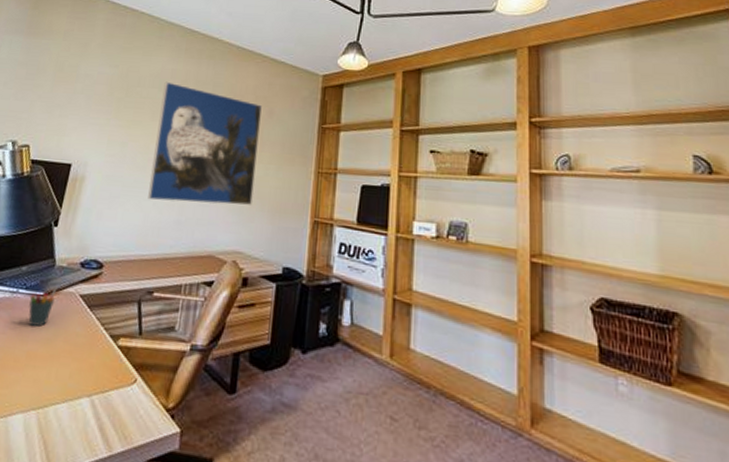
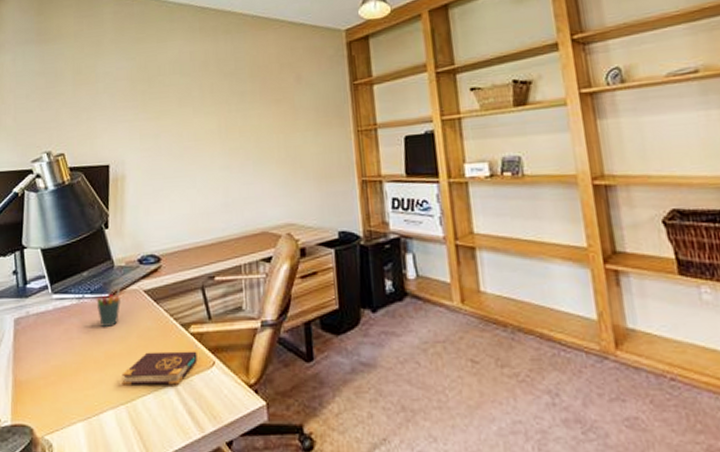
book: none [37,358,121,397] -> present [121,351,198,385]
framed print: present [148,81,262,205] -> none [185,65,296,188]

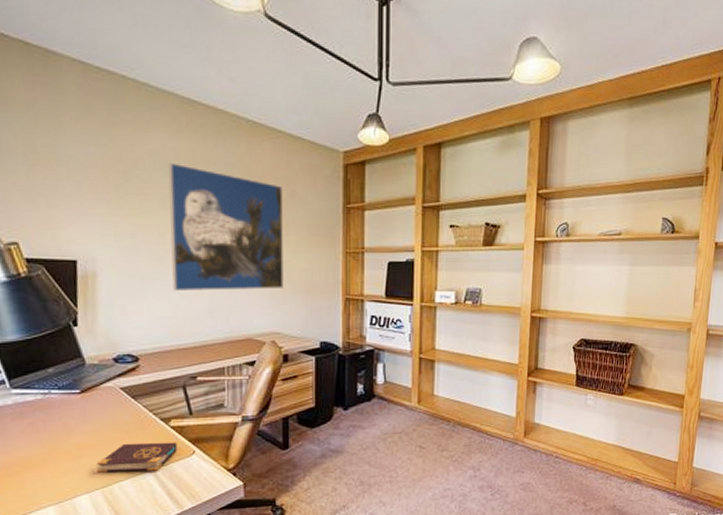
pen holder: present [96,286,121,327] -> none [65,383,94,421]
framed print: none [185,65,296,188] -> present [168,162,284,292]

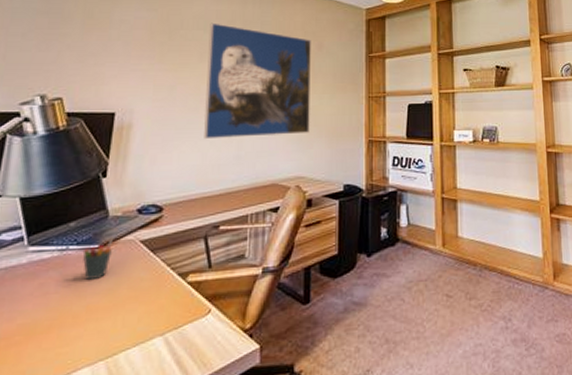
pen holder: none [65,383,94,421] -> present [82,237,114,280]
book: present [96,442,177,473] -> none [103,299,193,340]

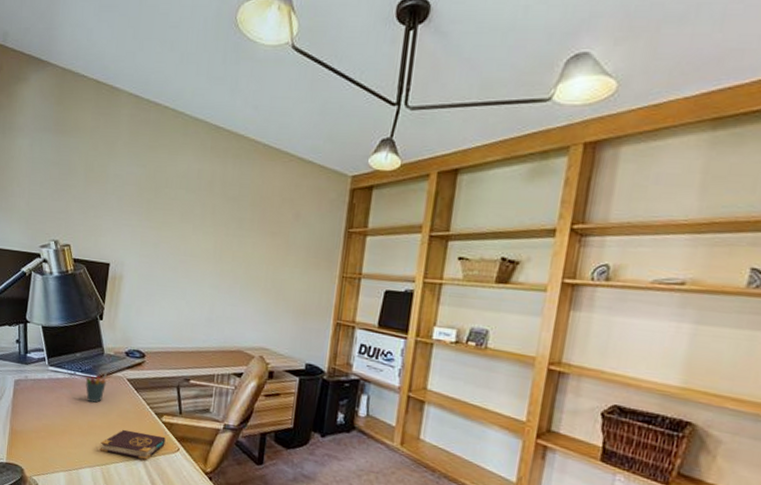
book: none [103,299,193,340] -> present [100,429,166,460]
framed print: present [204,23,311,140] -> none [181,182,288,306]

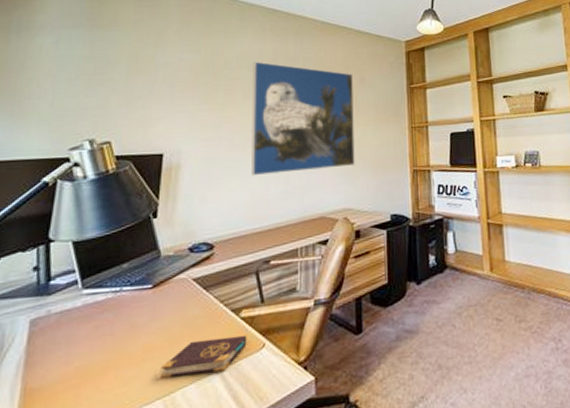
pen holder: present [85,371,108,403] -> none [136,276,167,320]
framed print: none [181,182,288,306] -> present [251,61,355,176]

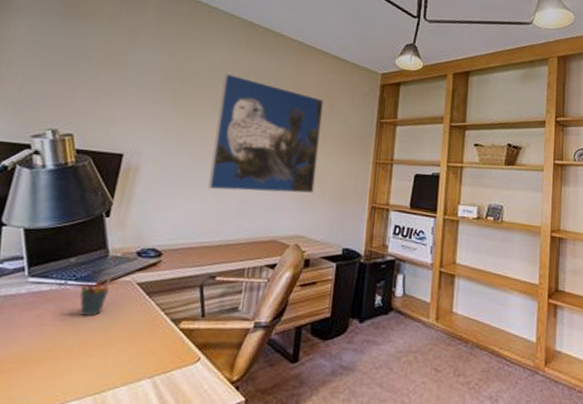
pen holder: none [136,276,167,320] -> present [80,276,112,316]
book: present [160,335,247,379] -> none [93,344,183,378]

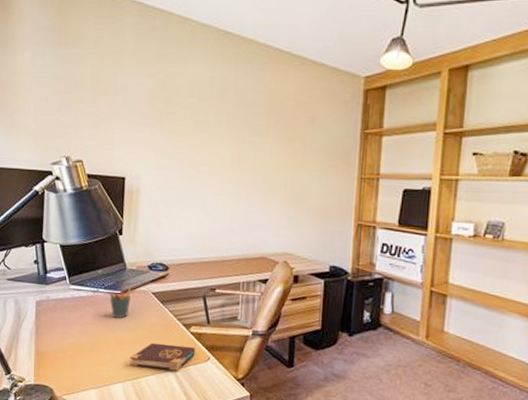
book: none [93,344,183,378] -> present [129,342,195,371]
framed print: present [208,73,323,193] -> none [201,90,303,212]

